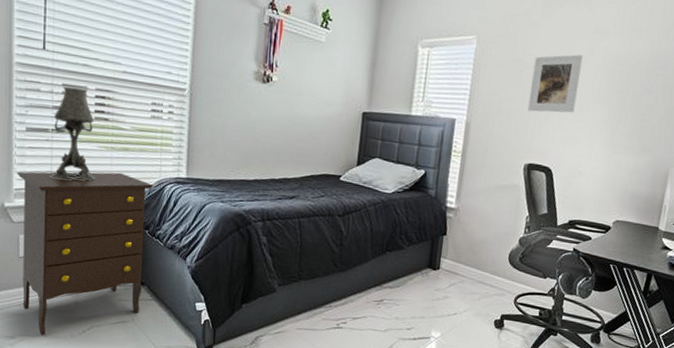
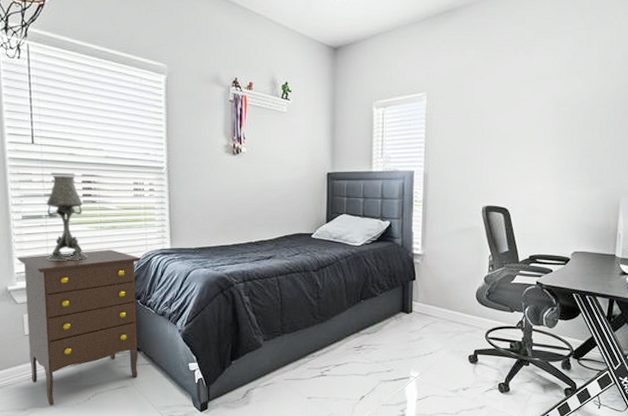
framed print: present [527,54,583,113] -> none [480,101,527,158]

